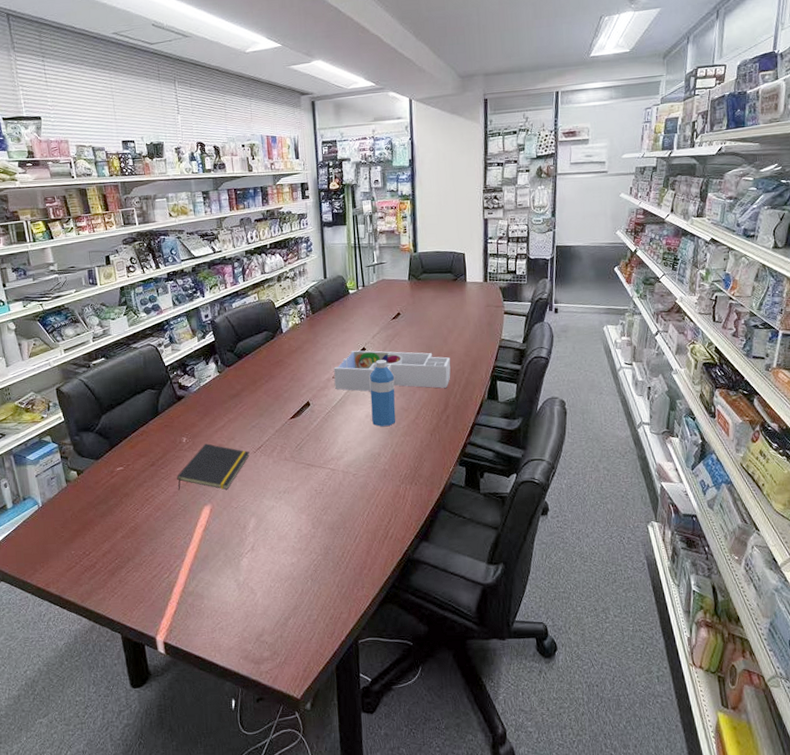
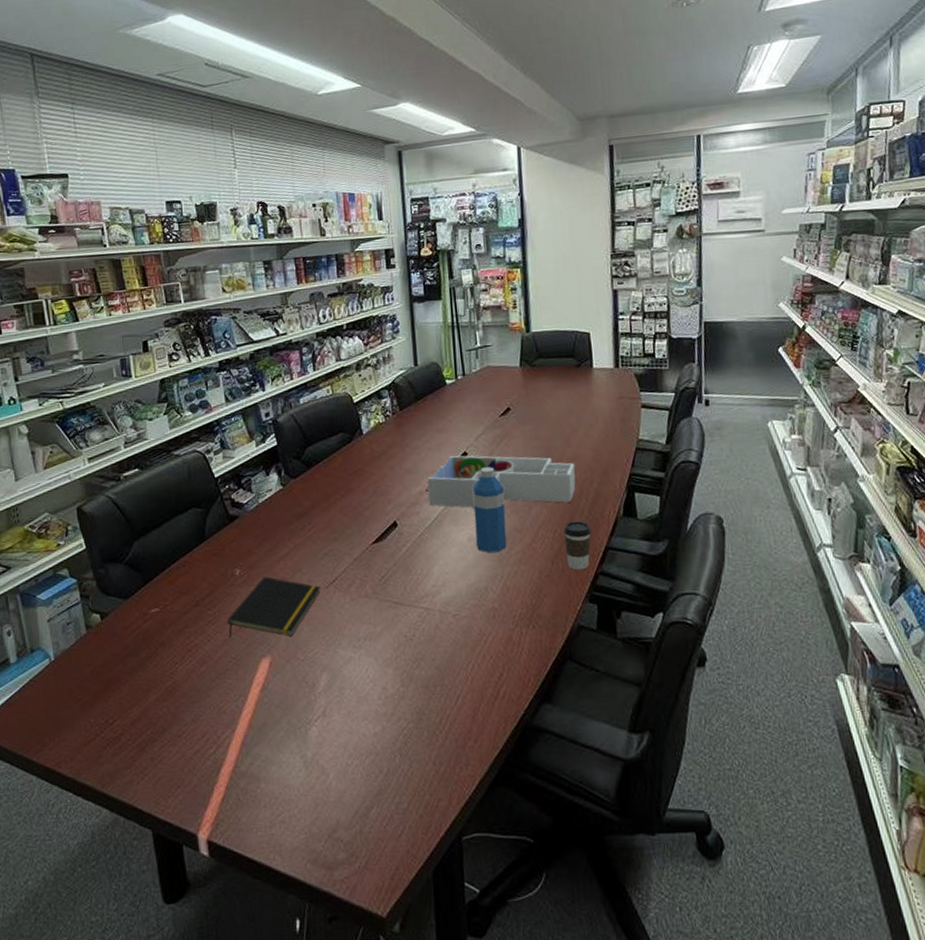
coffee cup: none [440,403,462,441] -> present [563,521,592,571]

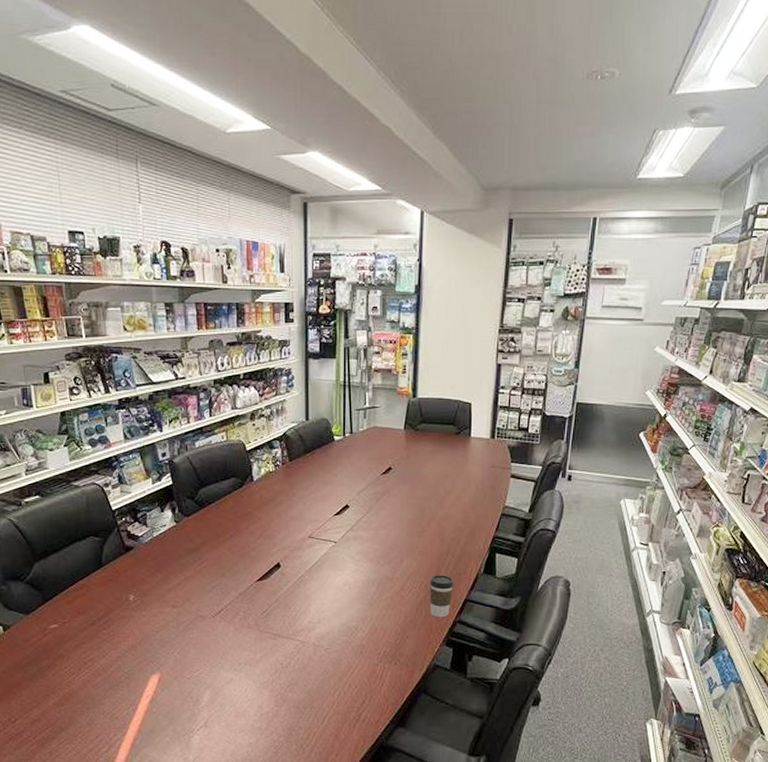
notepad: present [227,576,321,638] -> none [121,603,207,657]
desk organizer: present [427,455,576,508] -> none [310,507,446,558]
water bottle: present [473,467,507,553] -> none [351,520,379,596]

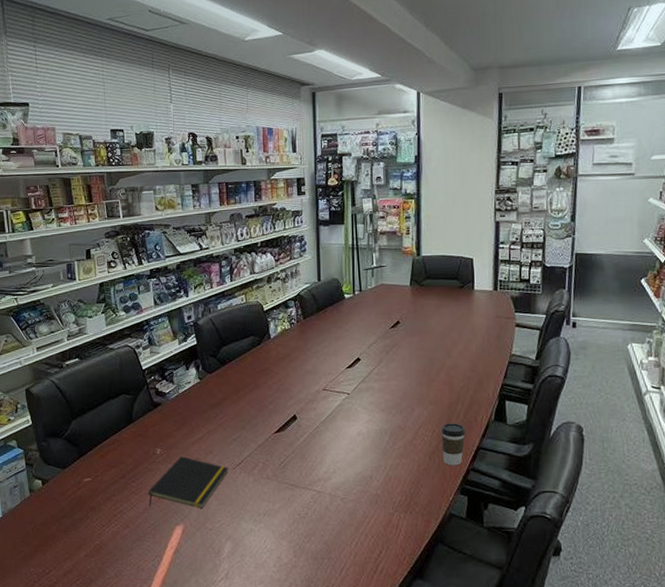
notepad: none [121,603,207,657] -> present [148,456,228,508]

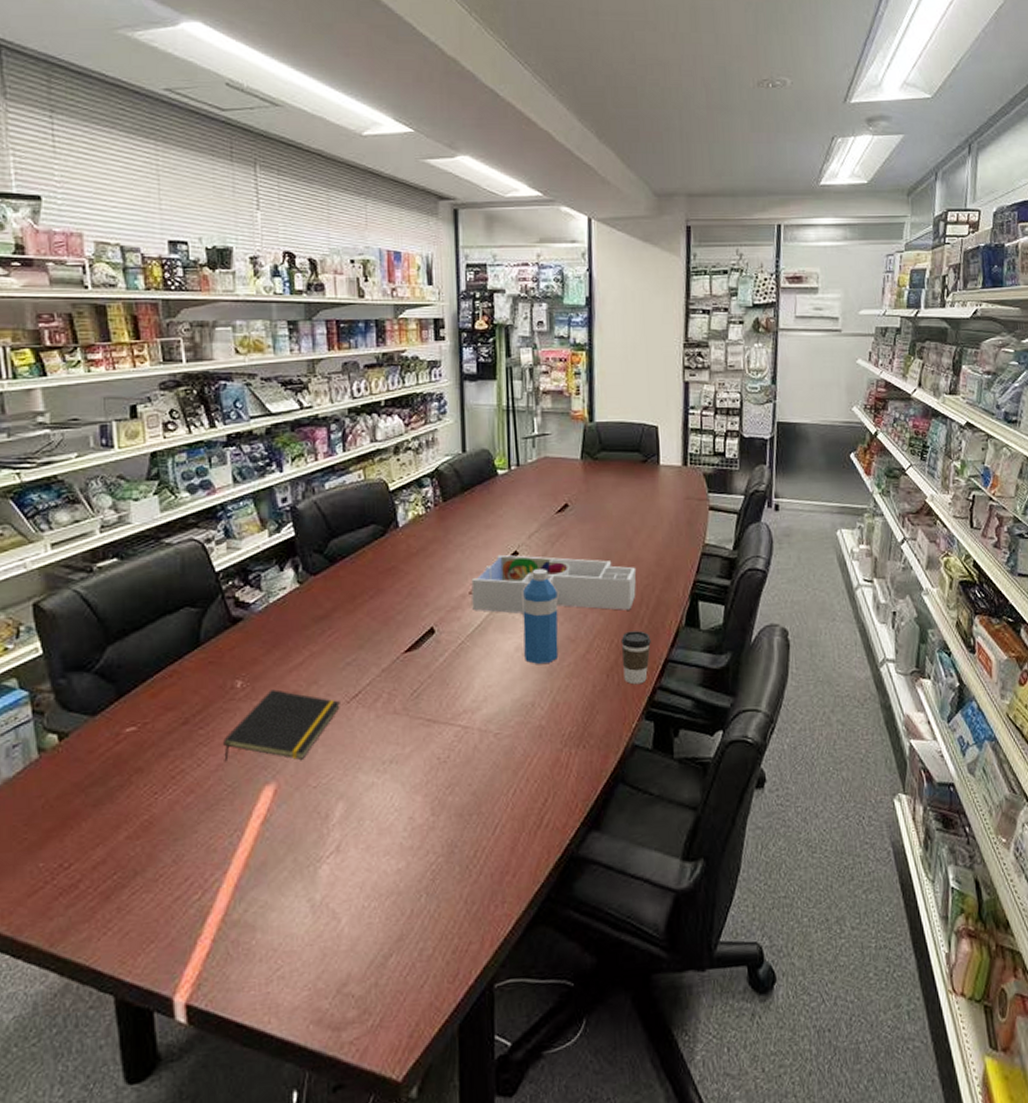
desk organizer: none [324,360,454,406] -> present [471,554,637,614]
water bottle: none [363,372,391,446] -> present [522,569,559,664]

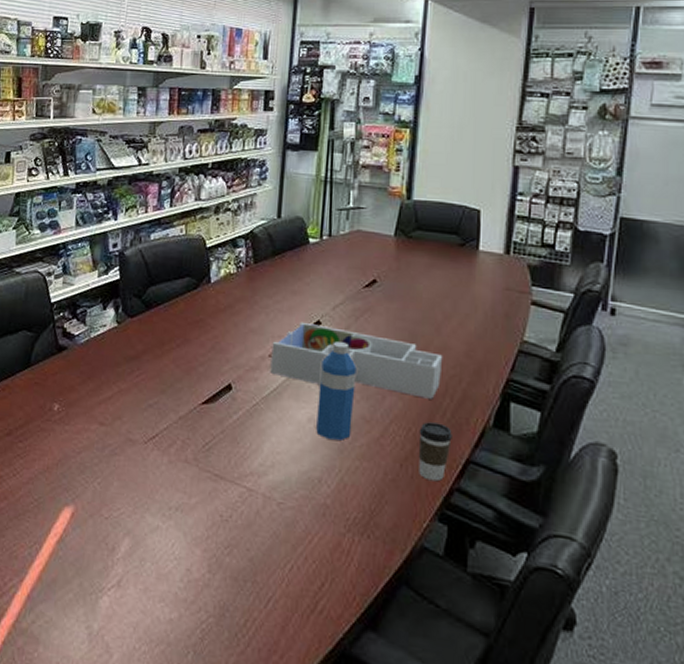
notepad: present [223,689,340,762] -> none [35,418,139,489]

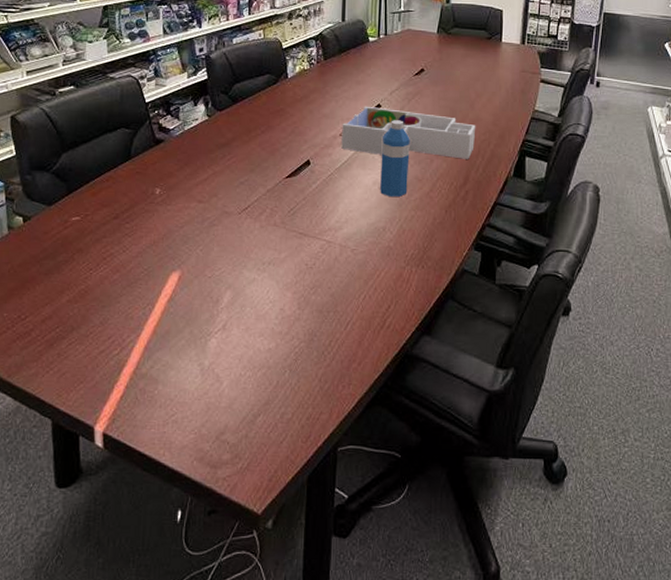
coffee cup: present [418,422,452,482] -> none [458,177,484,221]

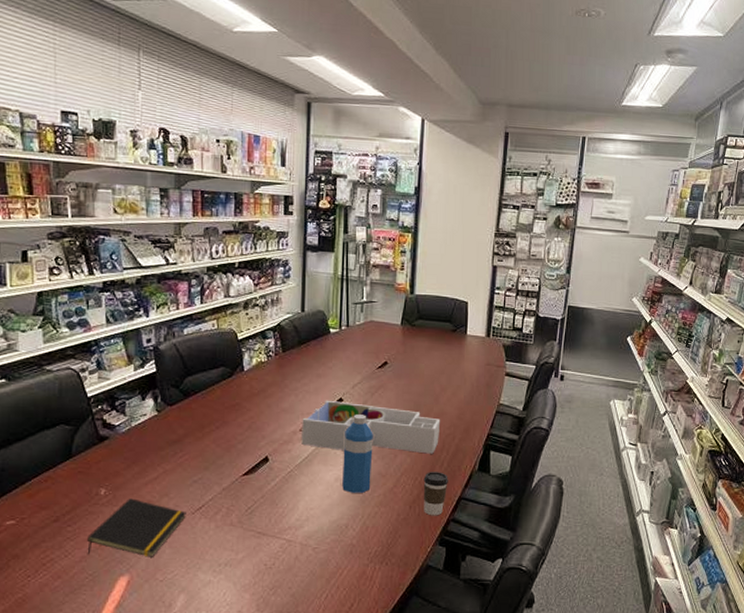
notepad: none [143,198,233,255] -> present [87,498,186,557]
coffee cup: none [458,177,484,221] -> present [423,472,448,516]

